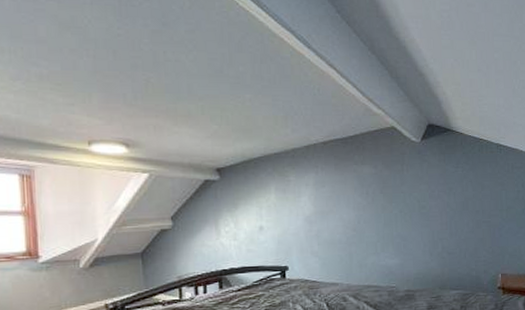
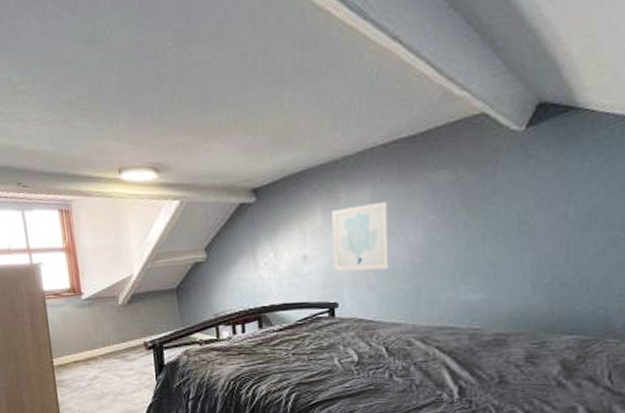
wall art: none [283,186,328,241] -> present [331,201,389,272]

